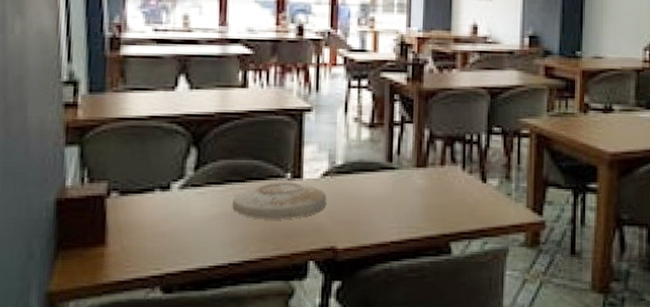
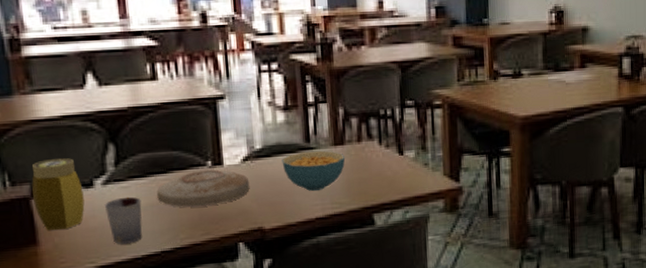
jar: none [108,159,160,231] -> present [31,158,85,230]
cup: none [178,203,216,253] -> present [105,197,142,244]
cereal bowl: none [362,171,427,212] -> present [282,150,346,191]

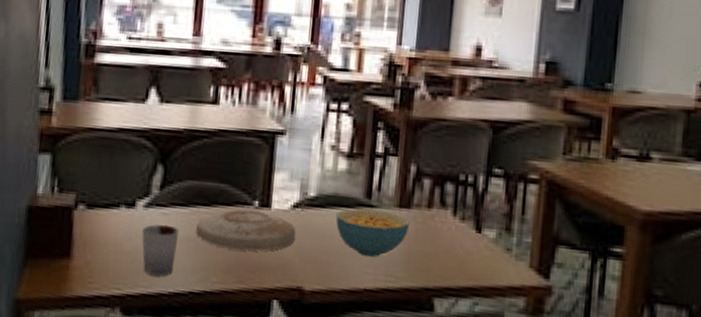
jar: present [31,158,85,230] -> none [75,171,125,248]

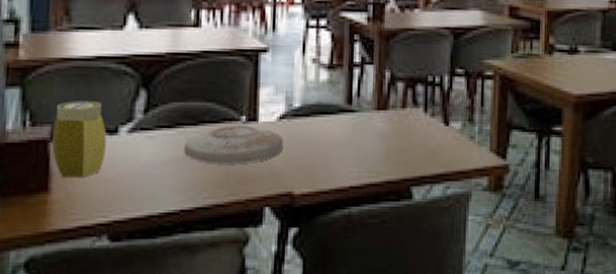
jar: none [75,171,125,248] -> present [51,101,107,177]
cup: present [142,224,179,277] -> none [127,147,167,199]
cereal bowl: present [335,208,410,257] -> none [320,114,388,156]

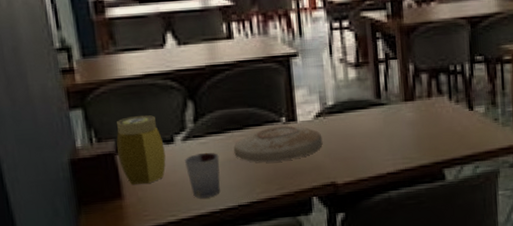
cup: none [127,147,167,199] -> present [185,152,220,198]

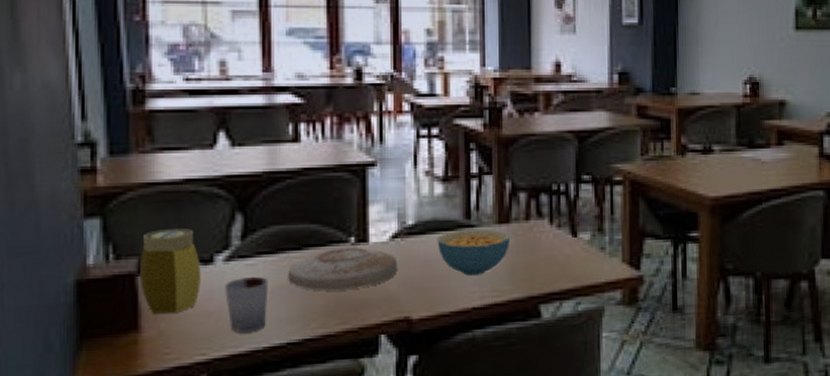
cereal bowl: none [353,106,416,146] -> present [437,229,511,275]

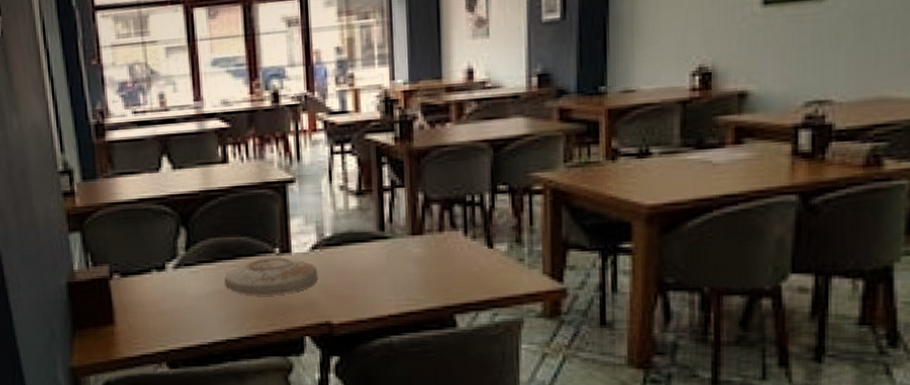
jar: present [139,229,201,314] -> none [110,241,157,311]
cup: present [225,276,269,333] -> none [175,282,210,330]
cereal bowl: present [437,229,511,275] -> none [353,240,424,285]

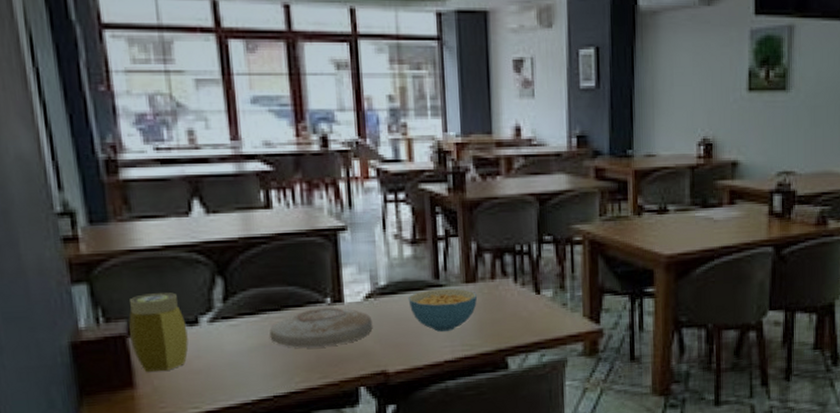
jar: none [110,241,157,311] -> present [128,292,189,372]
cereal bowl: none [353,240,424,285] -> present [408,288,478,332]

